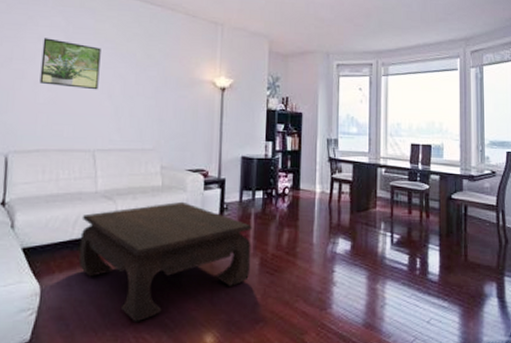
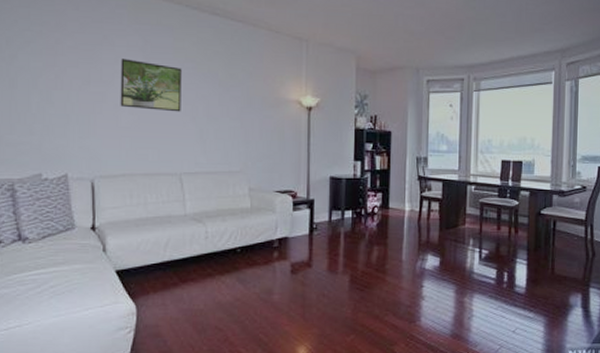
coffee table: present [78,201,252,322] -> none [172,222,342,338]

